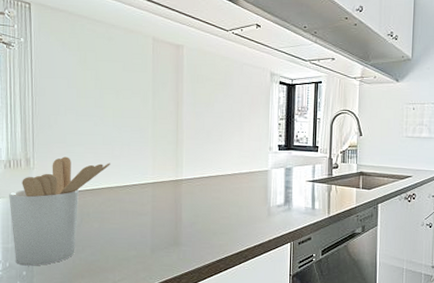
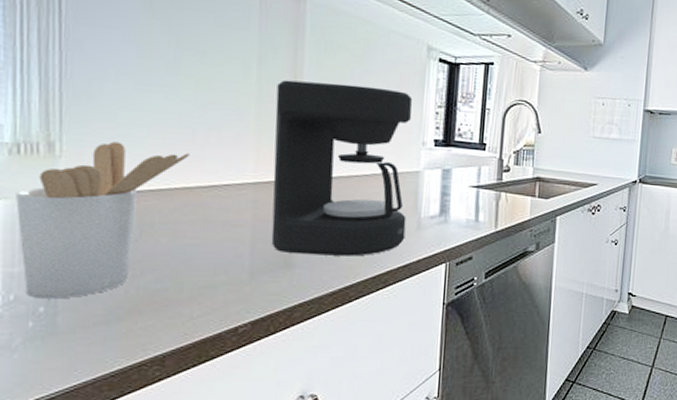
coffee maker: none [165,106,261,237] -> present [271,80,413,256]

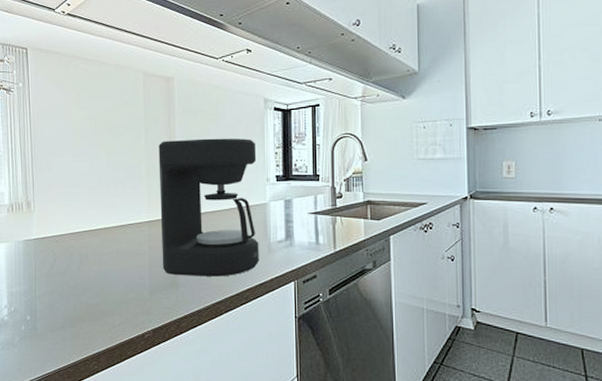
utensil holder: present [16,141,189,299] -> none [12,198,106,310]

